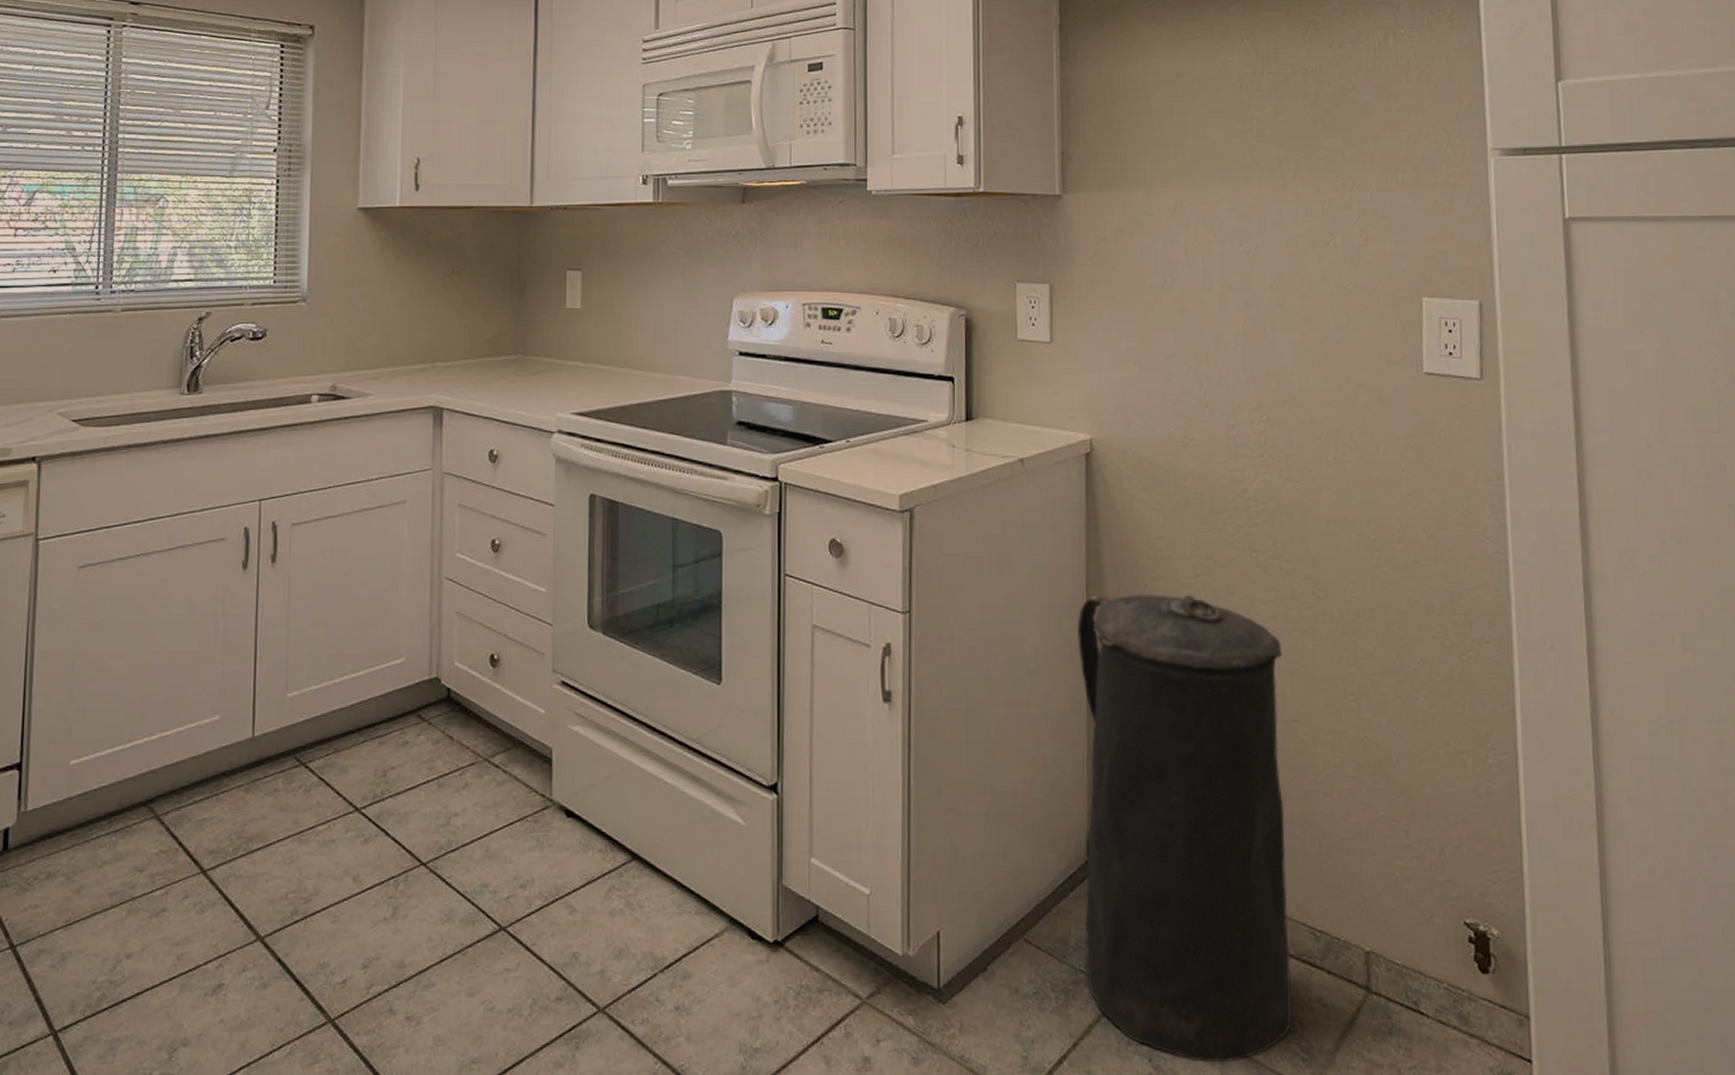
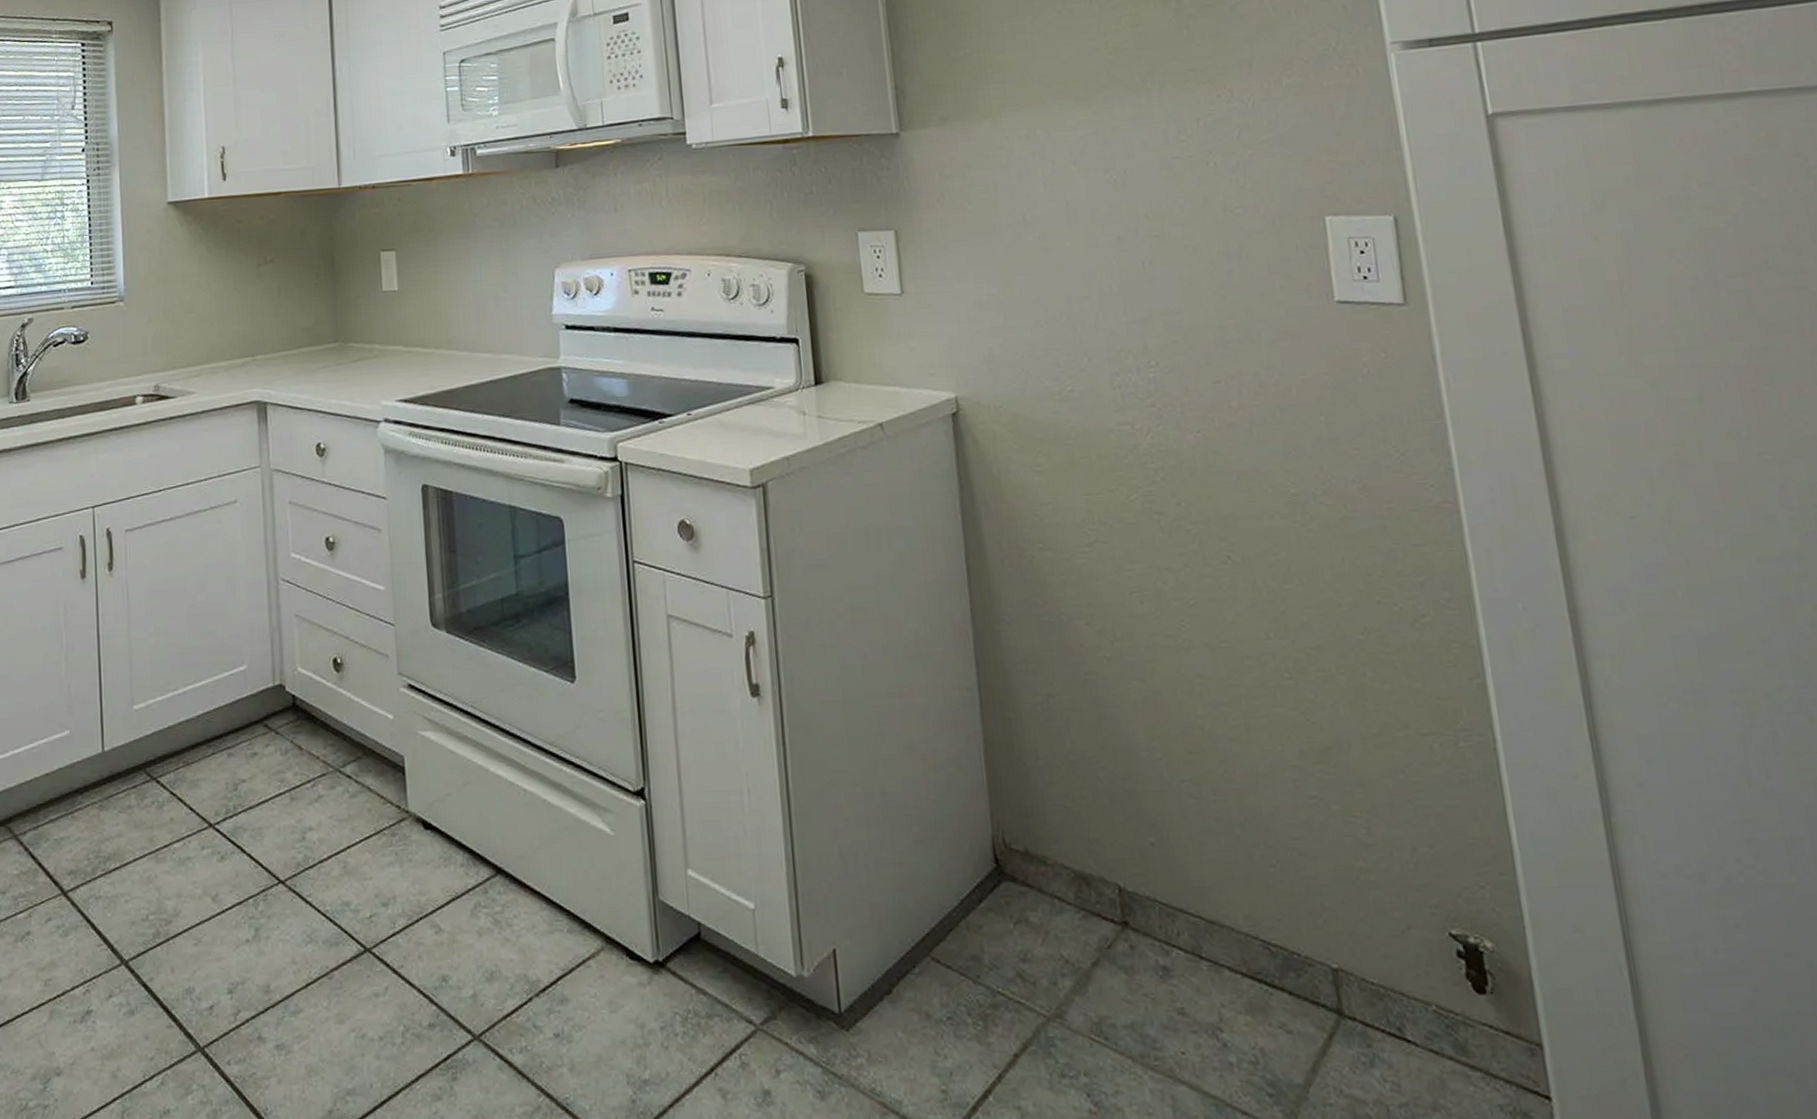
trash can: present [1076,593,1293,1063] -> none [959,565,1253,1098]

